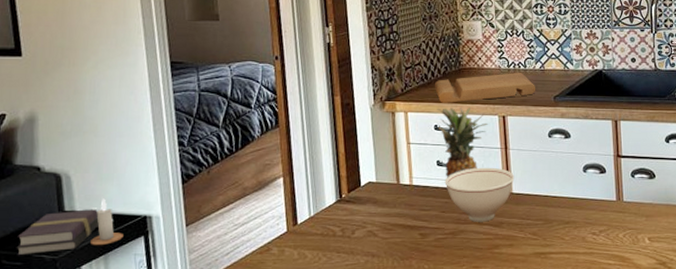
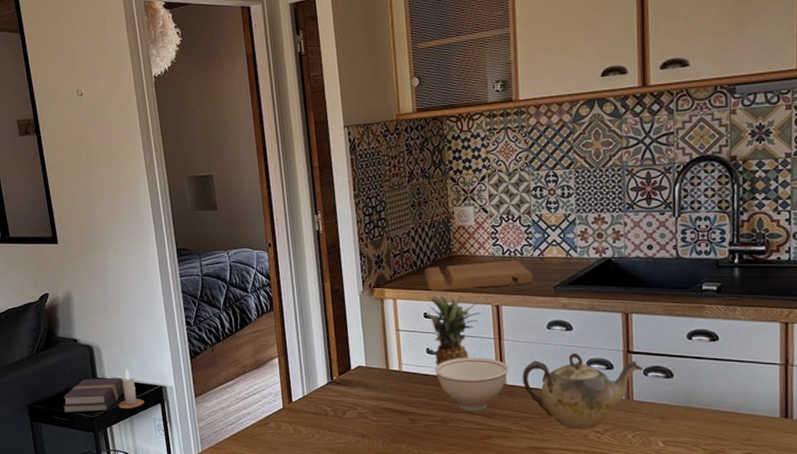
teapot: none [526,159,630,231] -> present [522,353,643,429]

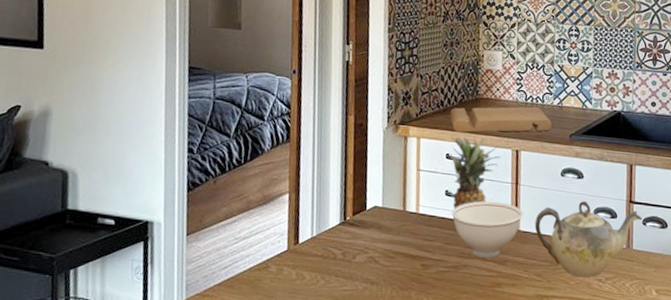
book: present [62,377,124,413] -> none [15,209,101,251]
candle: present [118,369,144,409] -> none [88,200,123,247]

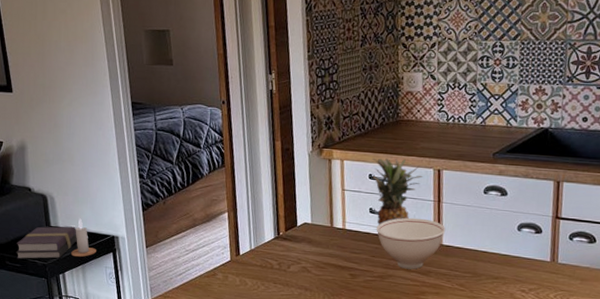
book: none [15,209,101,251] -> present [16,226,77,260]
candle: none [88,200,123,247] -> present [70,218,96,257]
cutting board: present [449,106,553,133] -> none [370,127,475,155]
teapot: present [534,201,642,277] -> none [457,217,569,288]

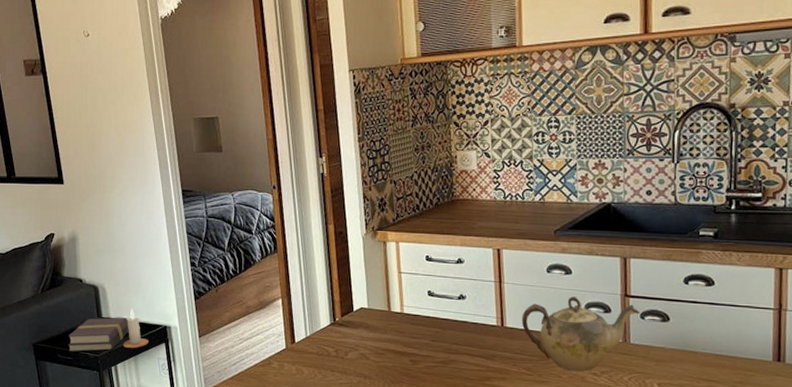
fruit: present [372,158,422,225] -> none [428,239,481,308]
bowl: present [376,217,446,269] -> none [435,299,509,354]
teapot: none [457,217,569,288] -> present [521,297,640,371]

